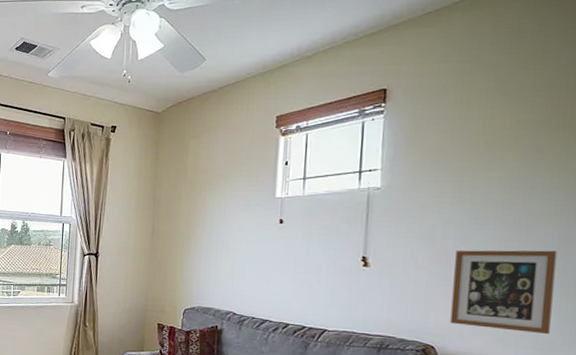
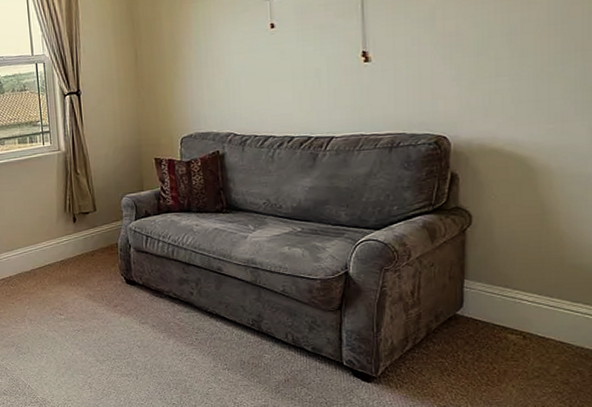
picture frame: present [450,250,557,335] -> none [459,15,561,110]

